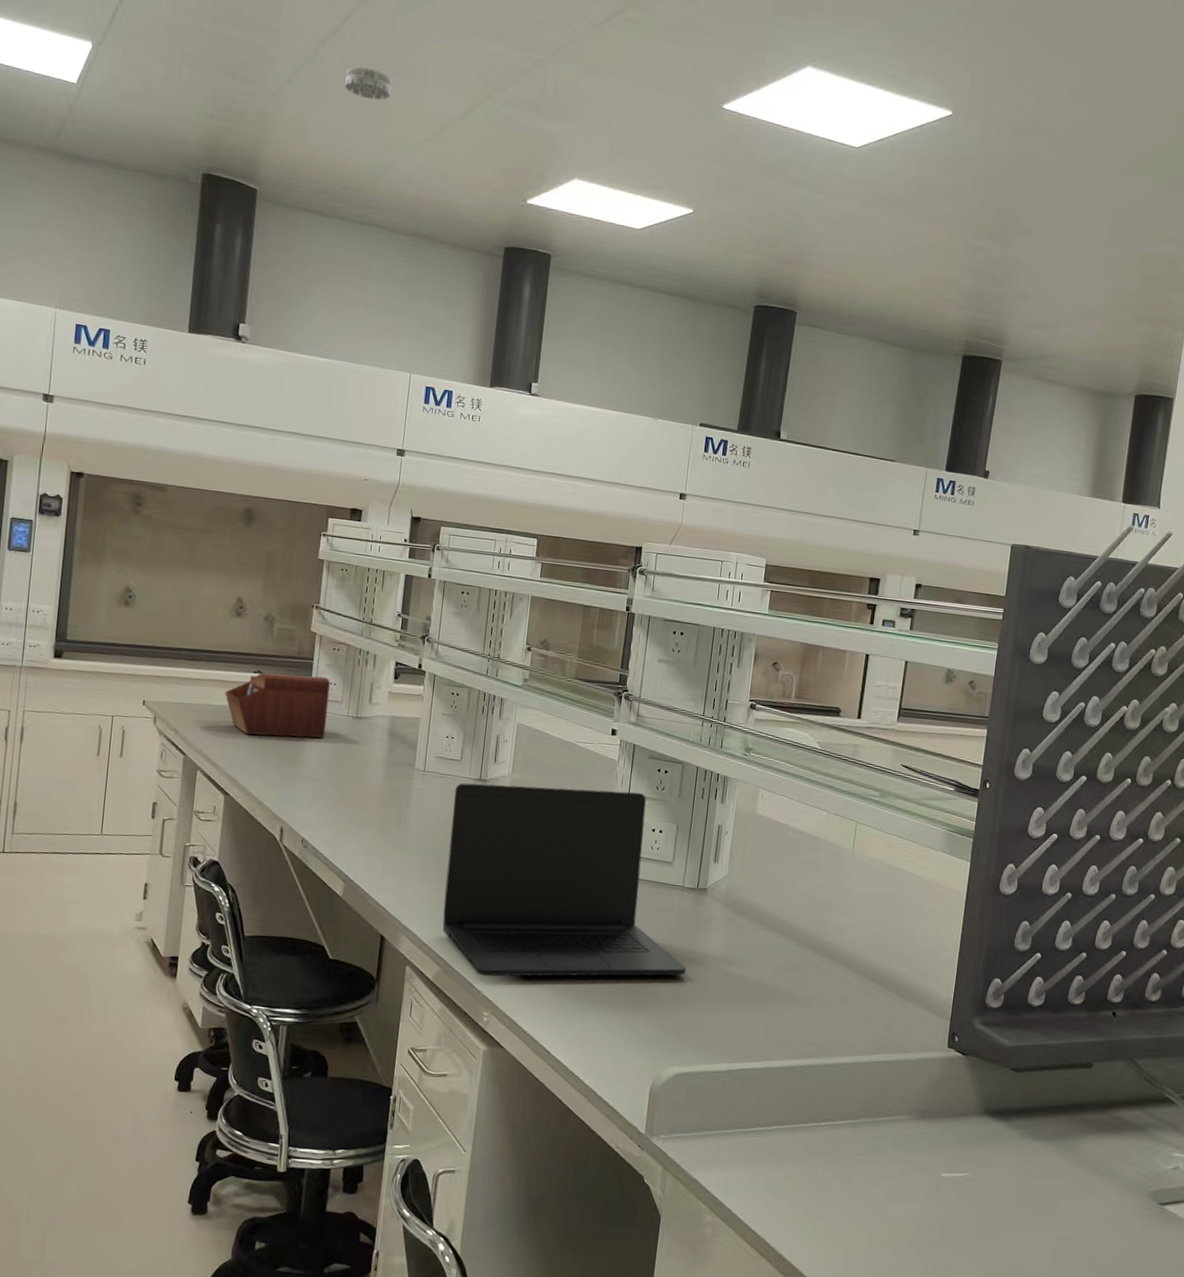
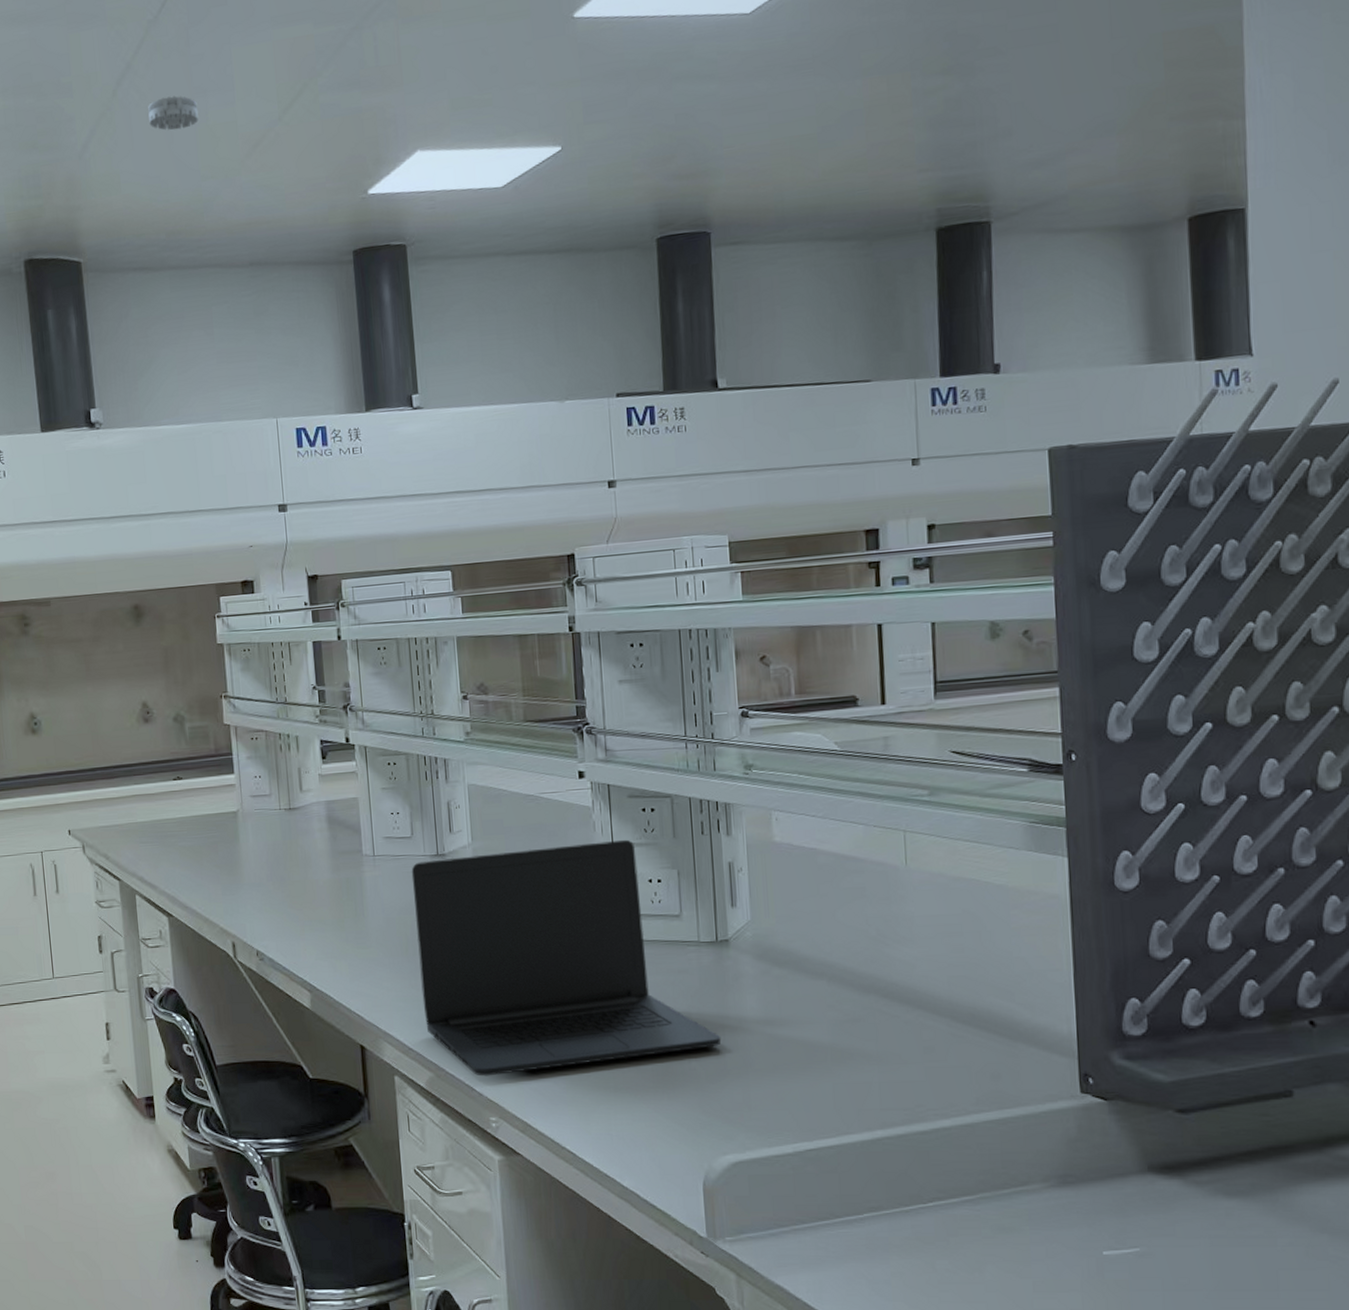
sewing box: present [225,673,331,738] -> none [148,771,260,848]

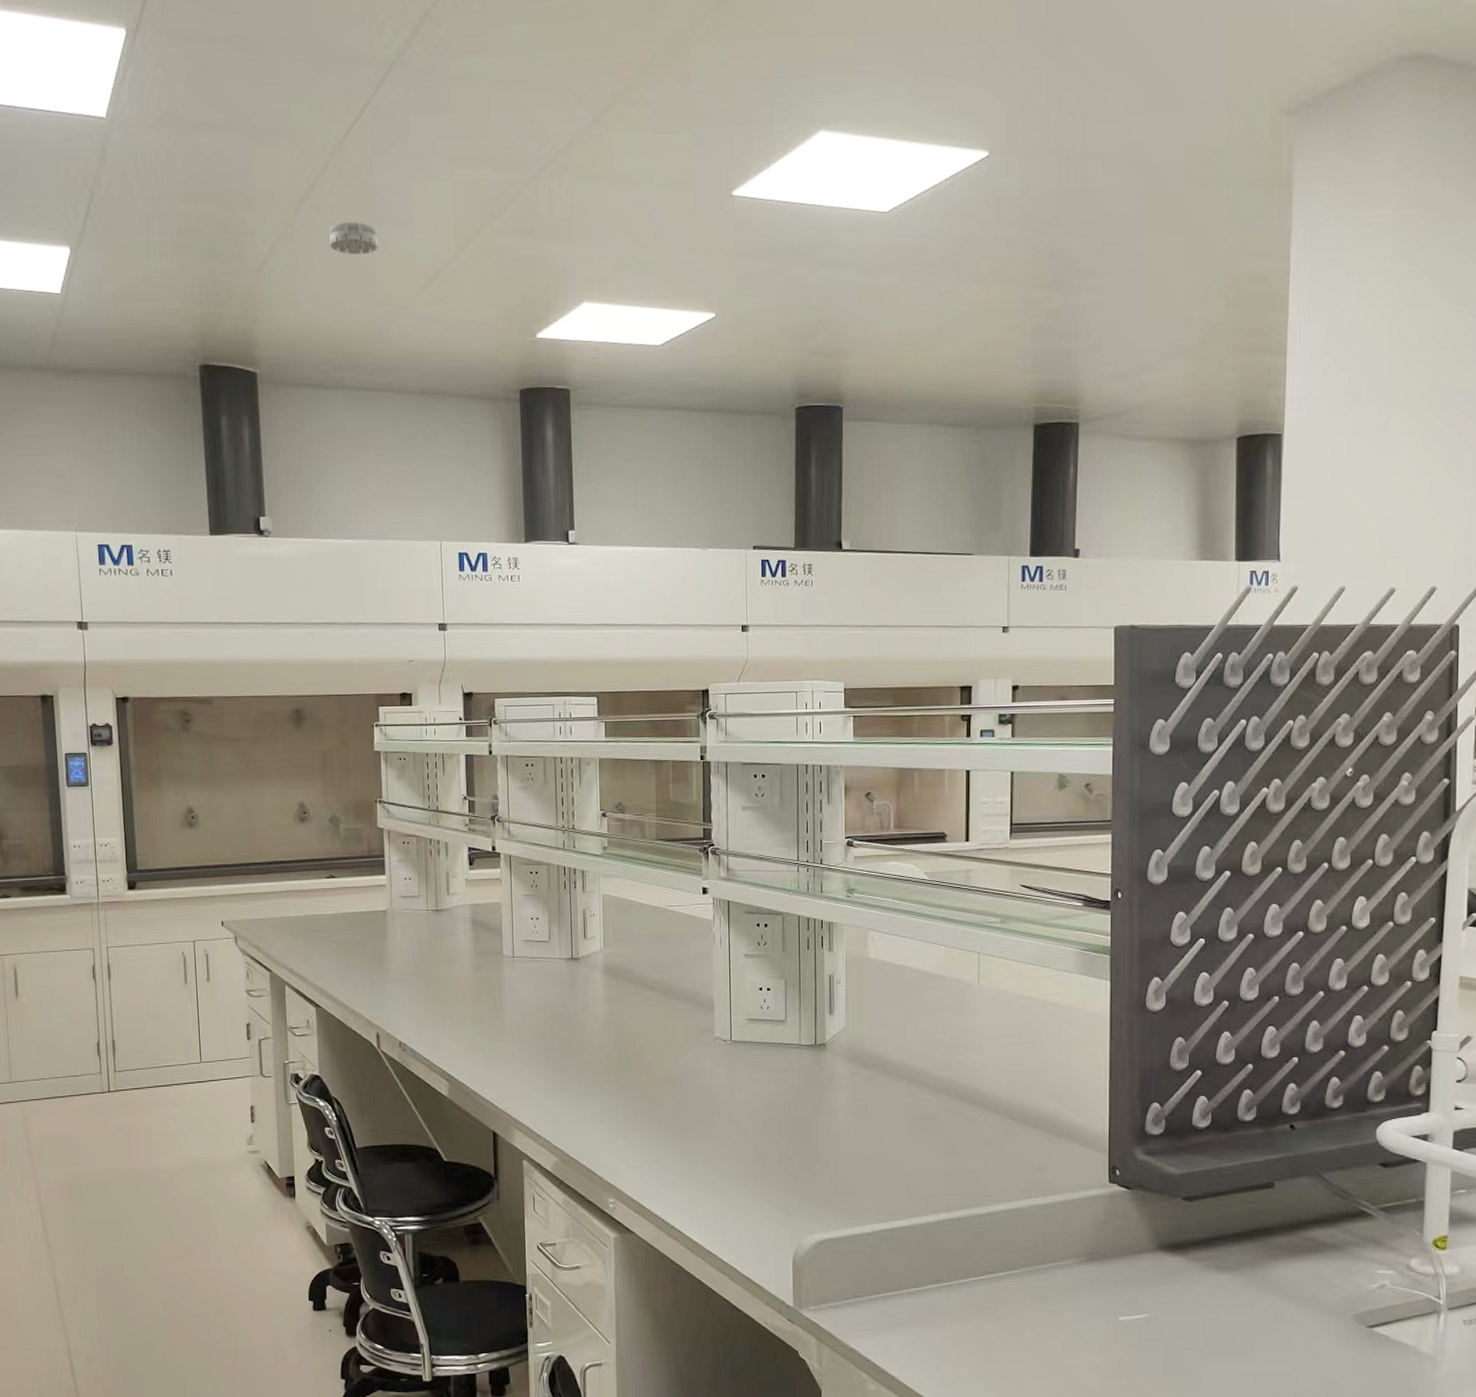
laptop: present [411,839,722,1077] -> none [547,951,815,1162]

